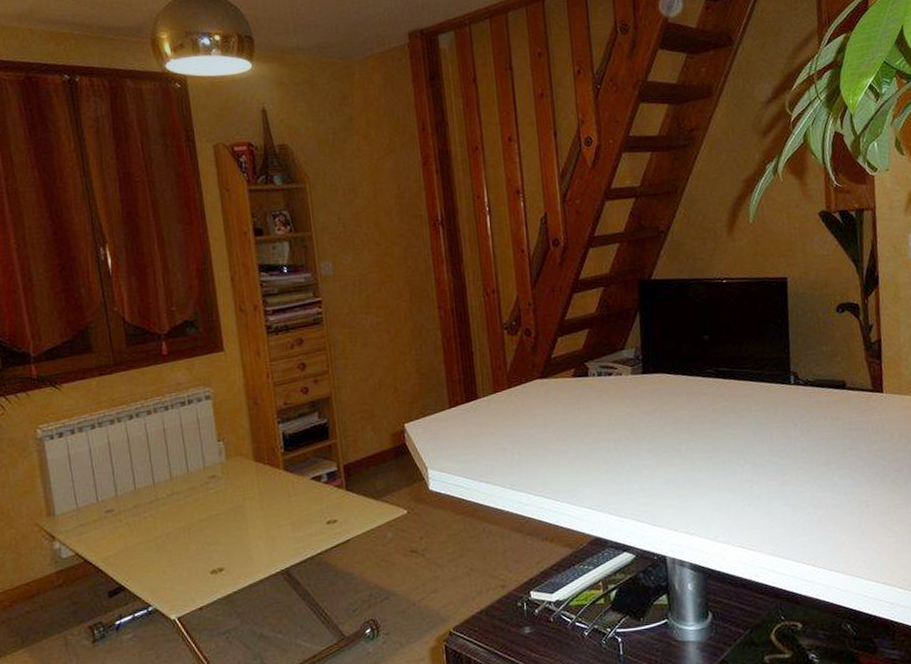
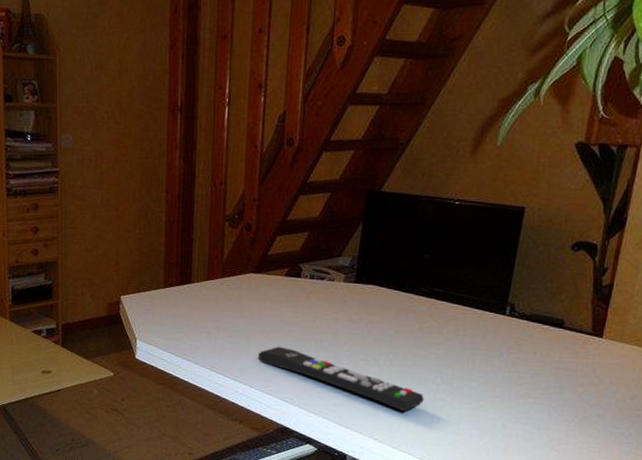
remote control: none [557,451,732,500] -> present [257,346,424,412]

